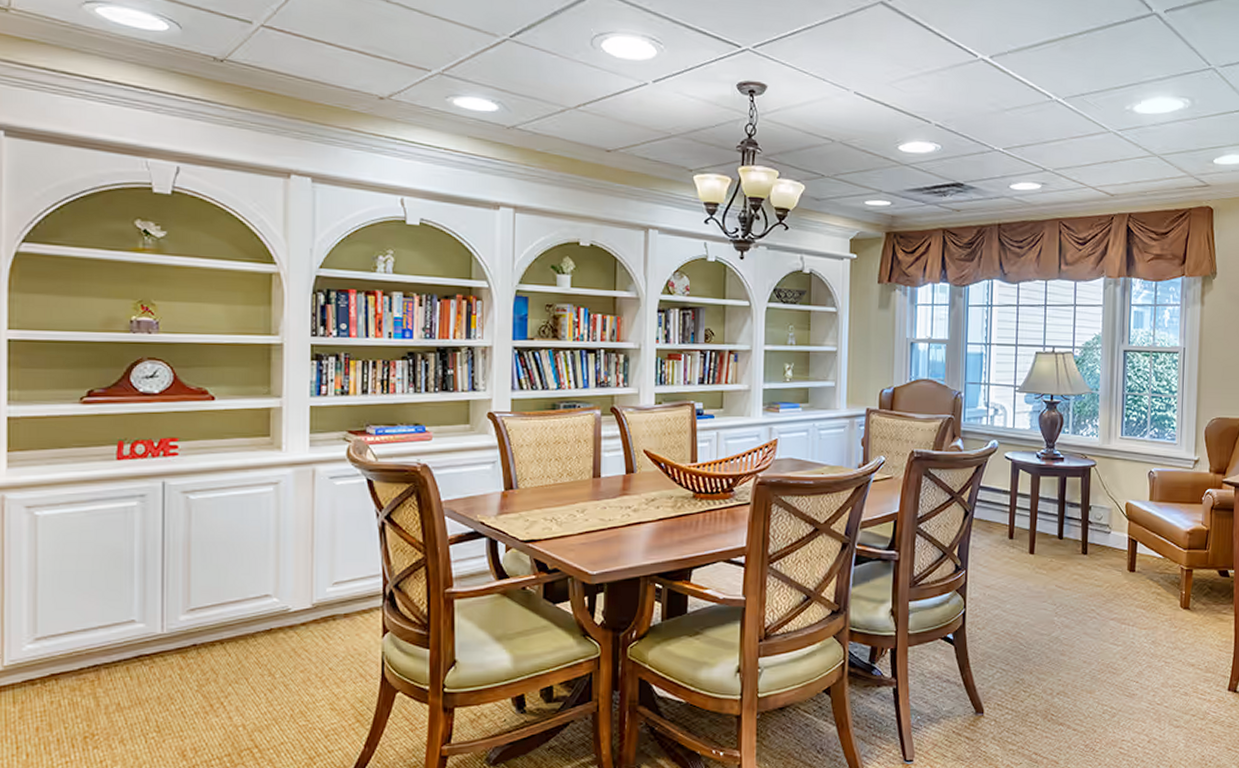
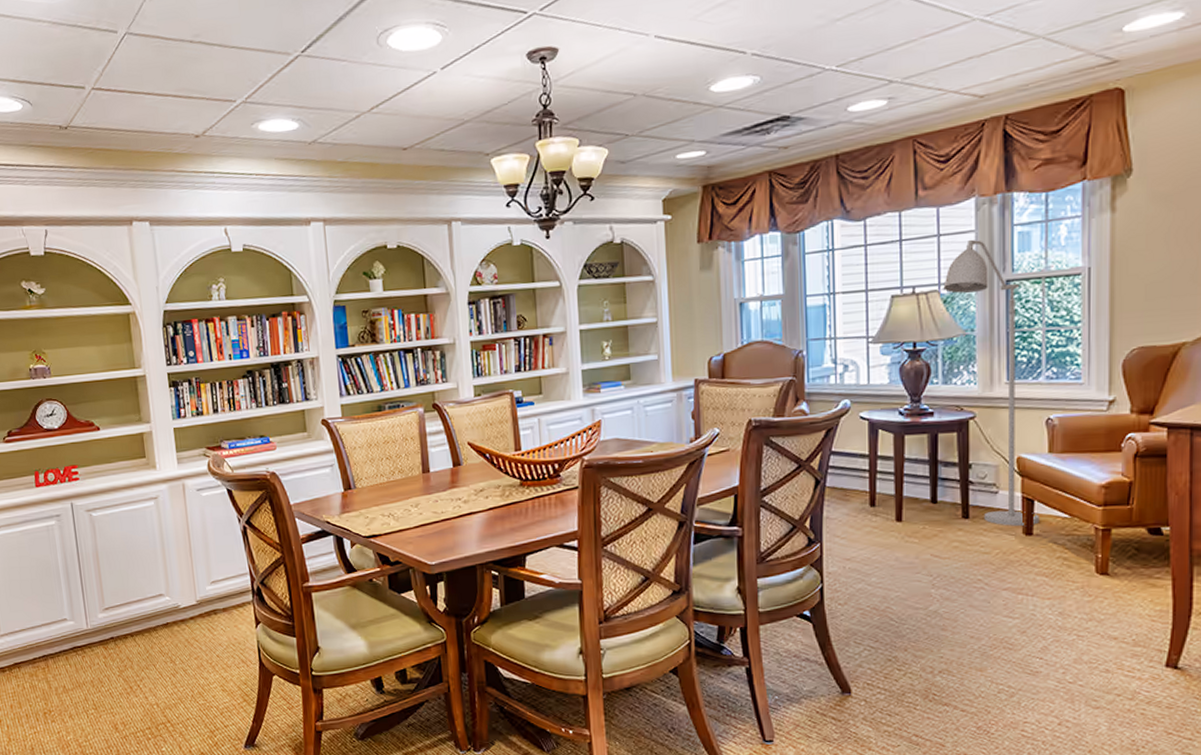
floor lamp: none [1076,312,1141,563] -> present [943,239,1039,526]

